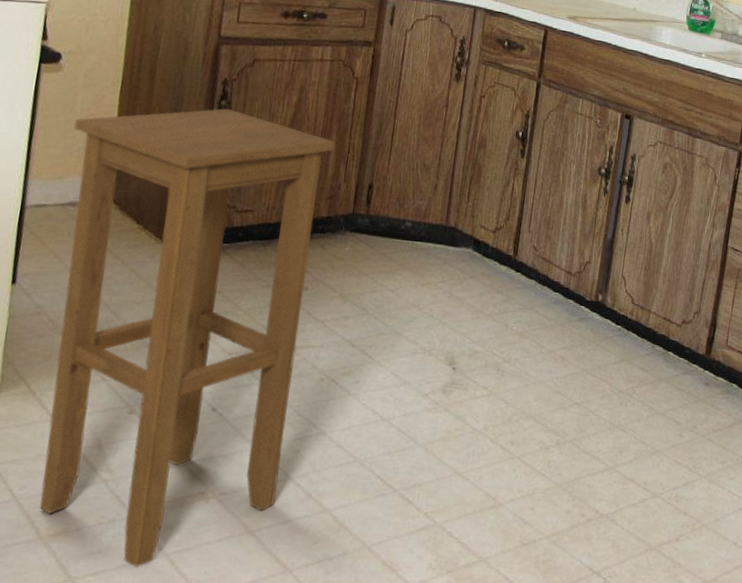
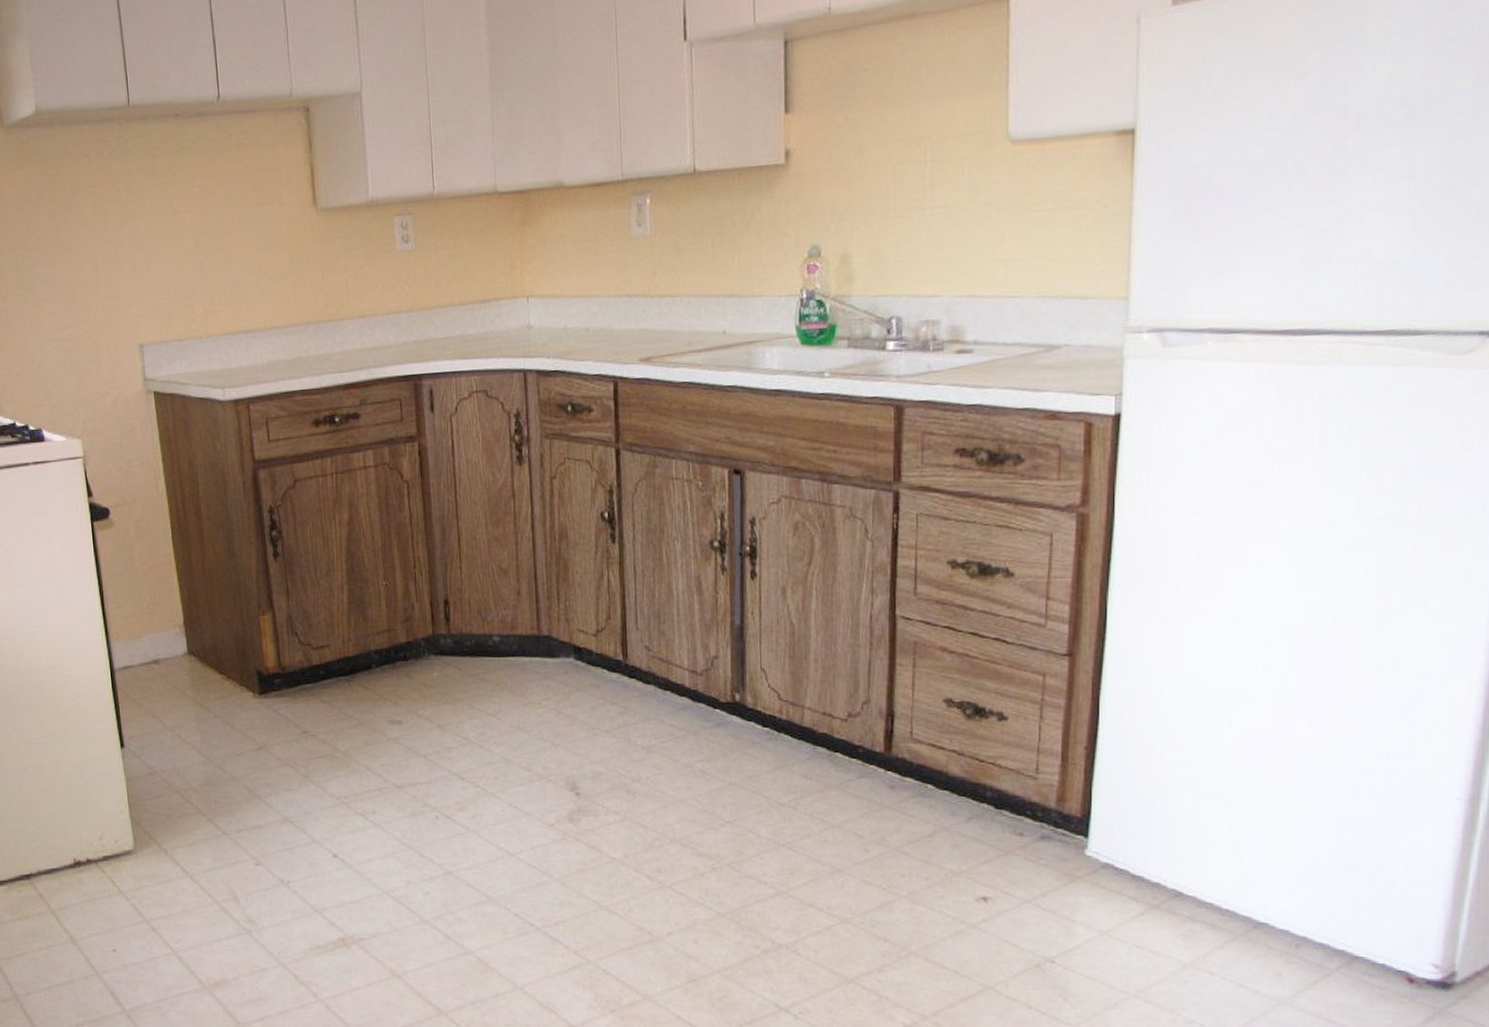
stool: present [40,108,335,567] -> none [137,538,415,1013]

